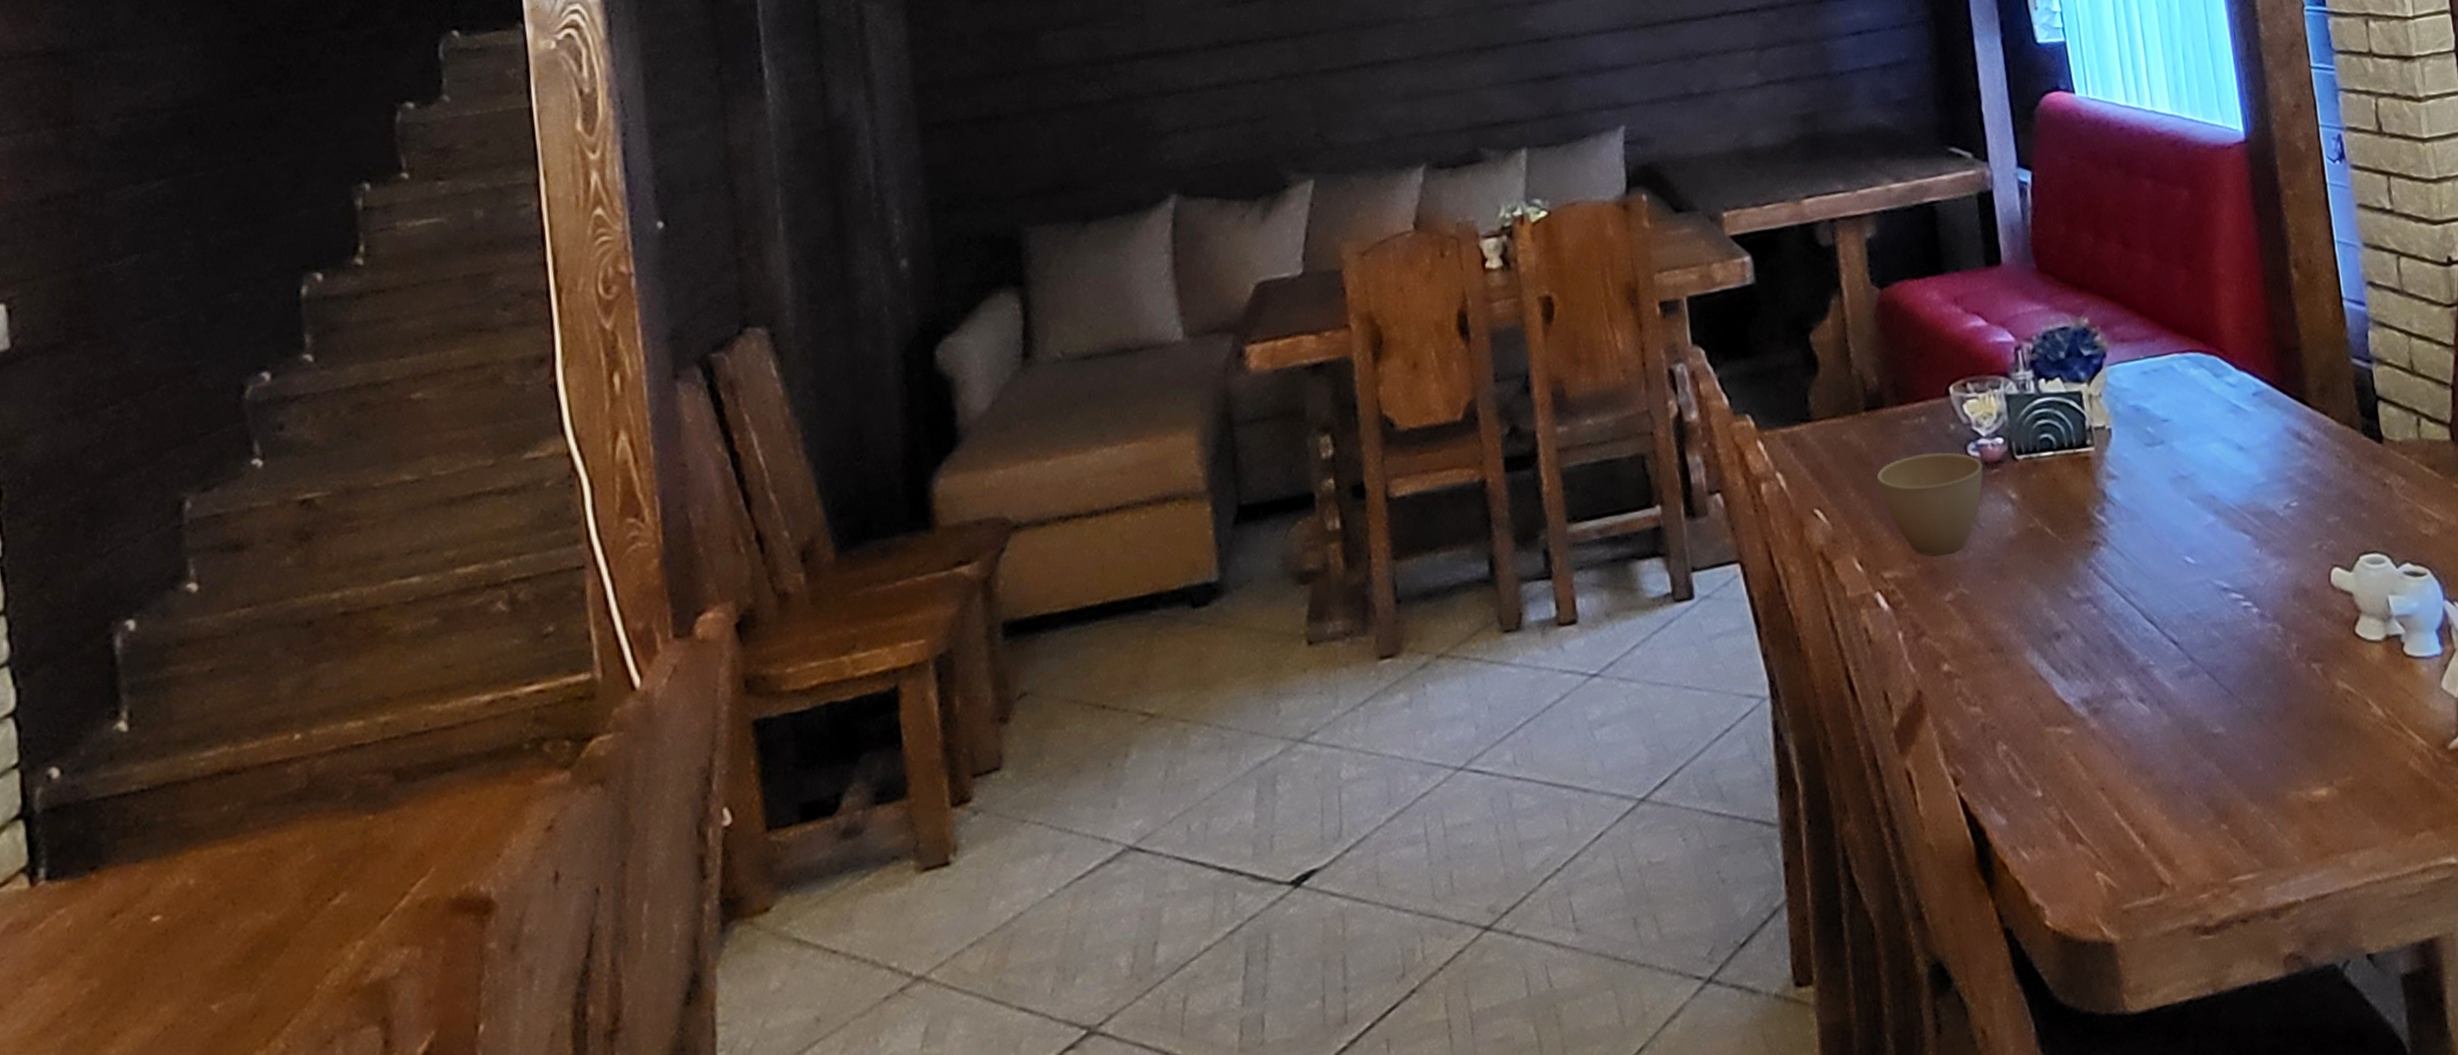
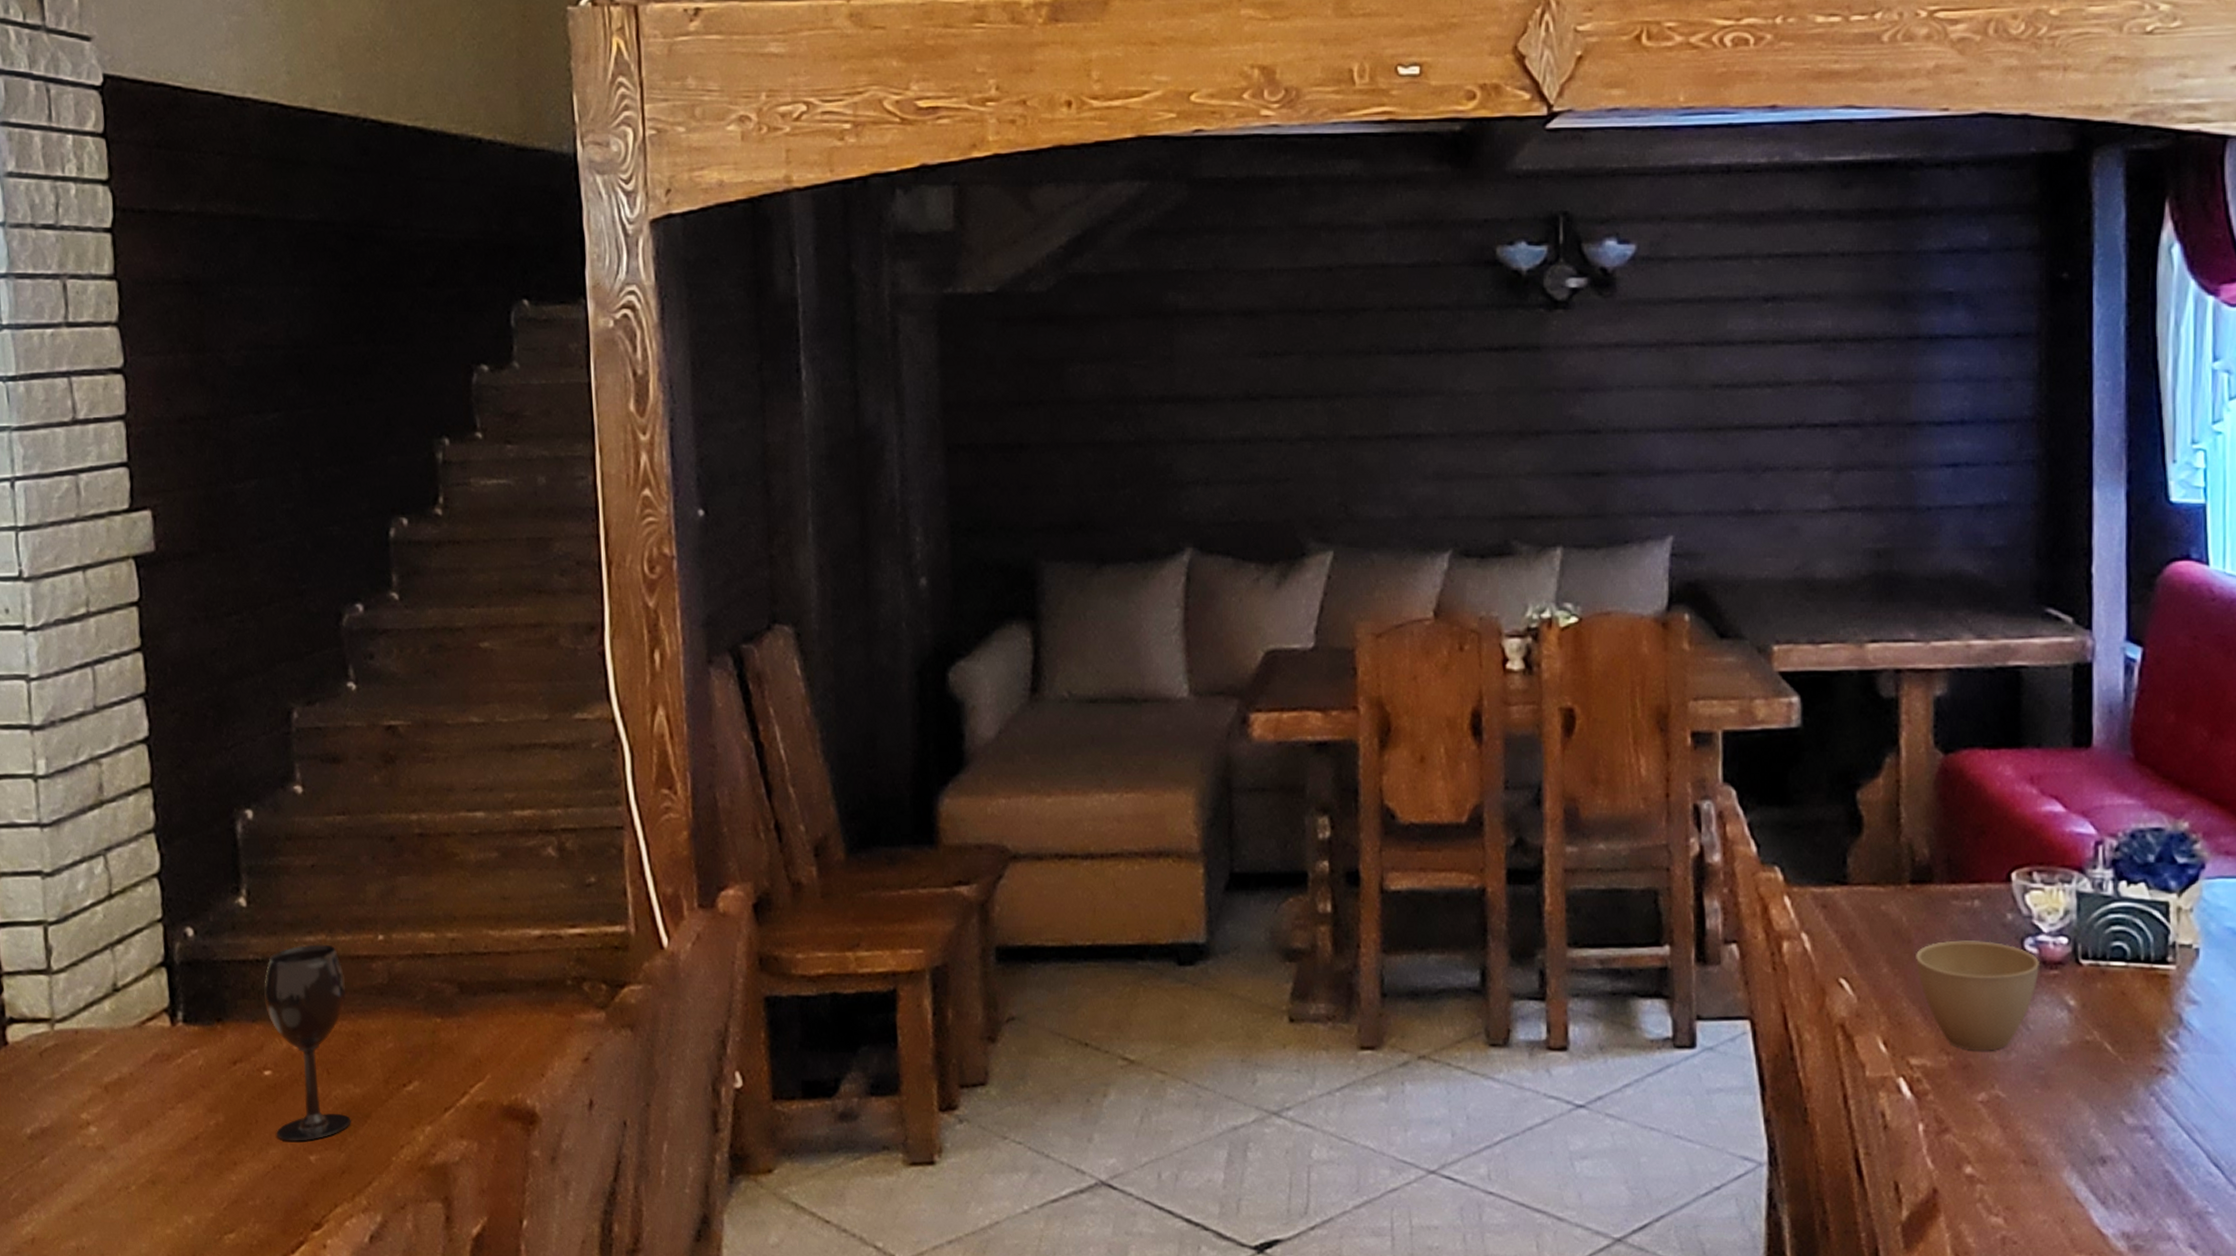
wine glass: none [151,756,264,994] -> present [264,944,351,1142]

